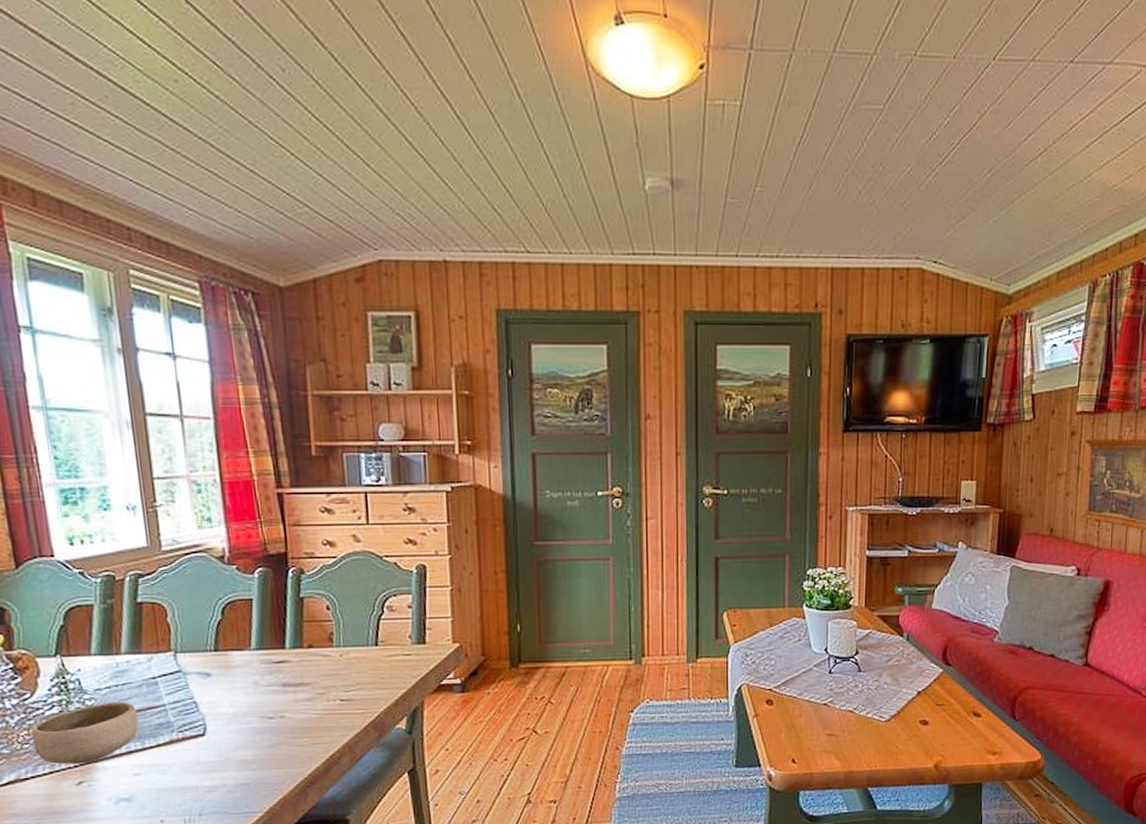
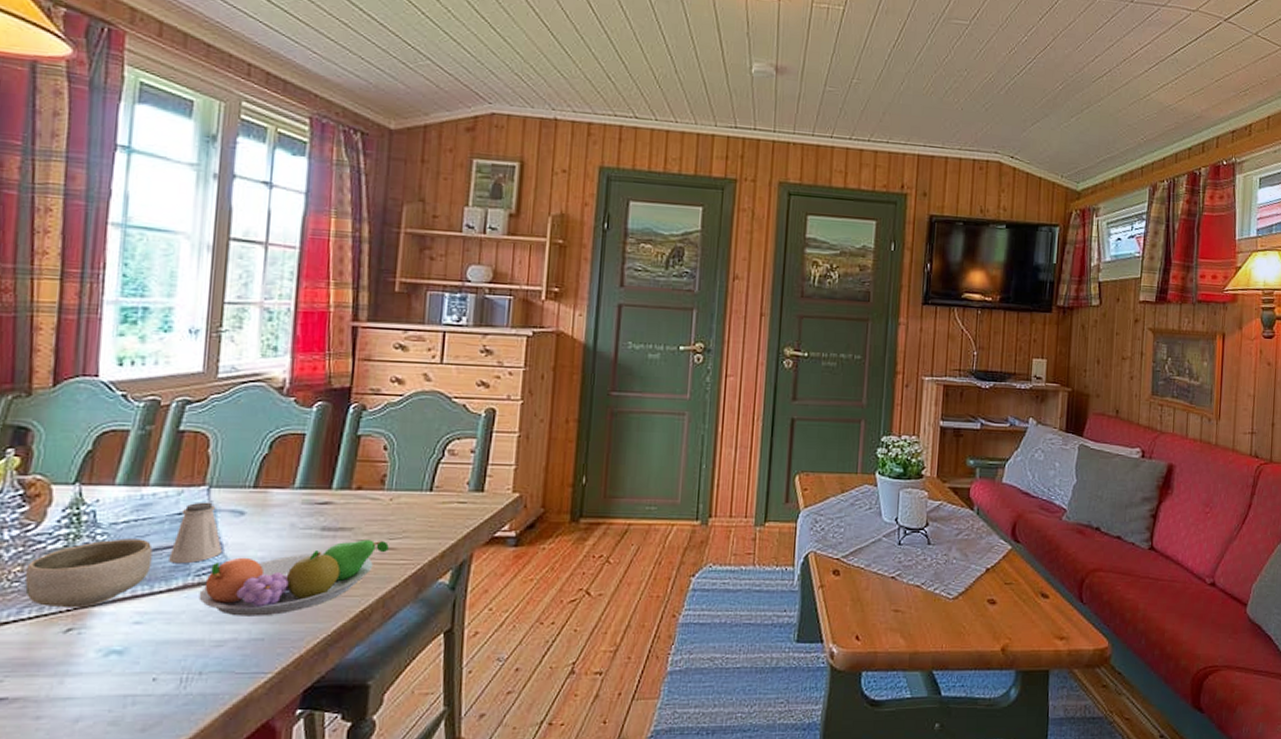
saltshaker: none [152,666,199,722] -> present [169,502,223,564]
fruit bowl: none [185,693,346,765] -> present [198,539,389,616]

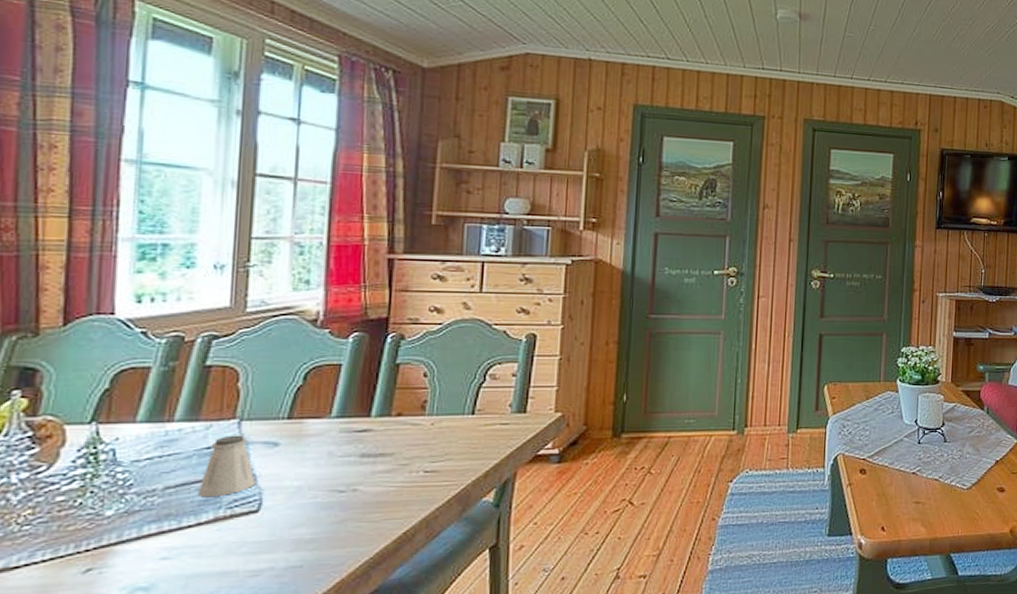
bowl: present [24,538,153,608] -> none [36,475,180,549]
fruit bowl: present [198,539,389,616] -> none [231,464,431,546]

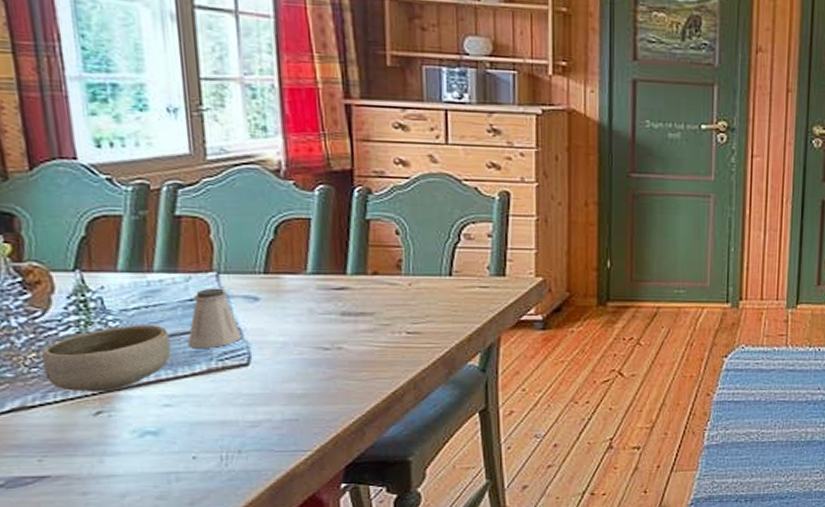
bowl: none [36,475,180,549] -> present [41,325,171,392]

